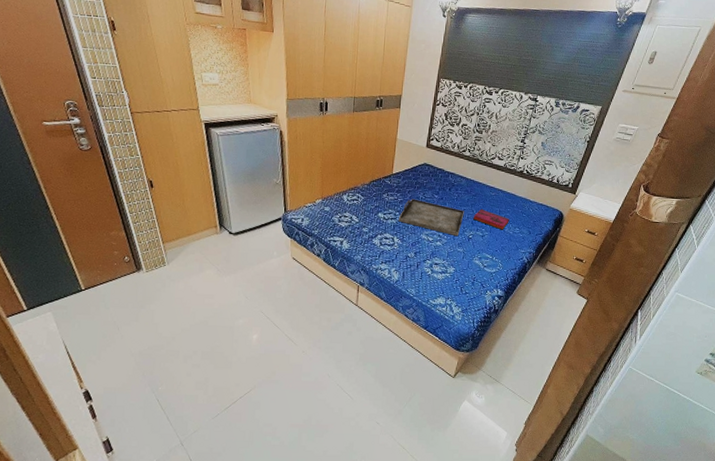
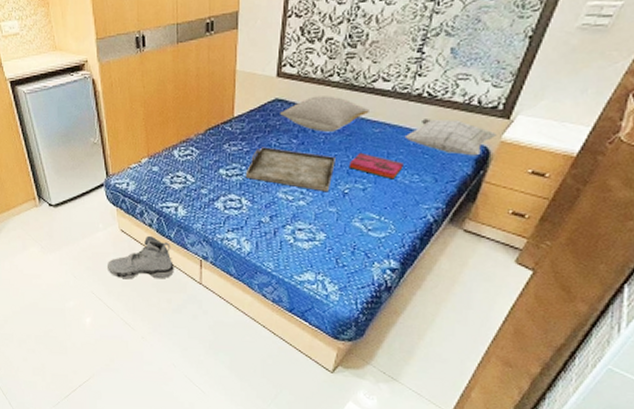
sneaker: none [278,263,336,301] -> present [107,235,174,280]
pillow: none [427,165,489,192] -> present [280,96,369,132]
pillow: none [511,189,567,218] -> present [404,118,497,156]

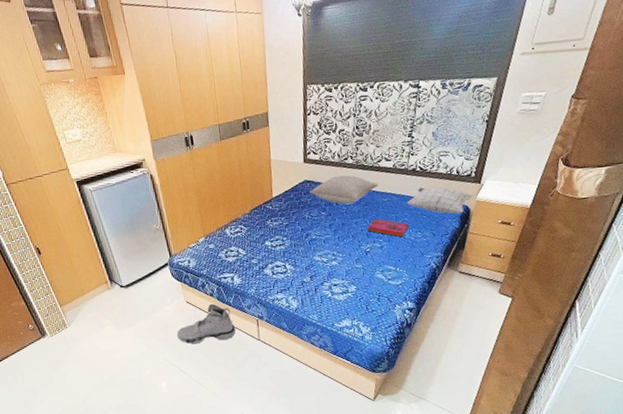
serving tray: present [245,147,335,192] -> none [286,220,357,253]

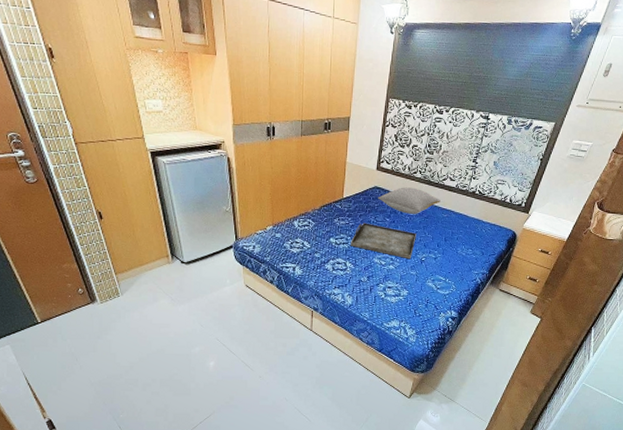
sneaker: present [177,303,236,345] -> none [232,290,290,328]
serving tray: none [286,220,357,253] -> present [350,223,416,260]
hardback book: present [367,218,409,238] -> none [425,231,462,252]
pillow: present [406,186,473,214] -> none [463,209,521,238]

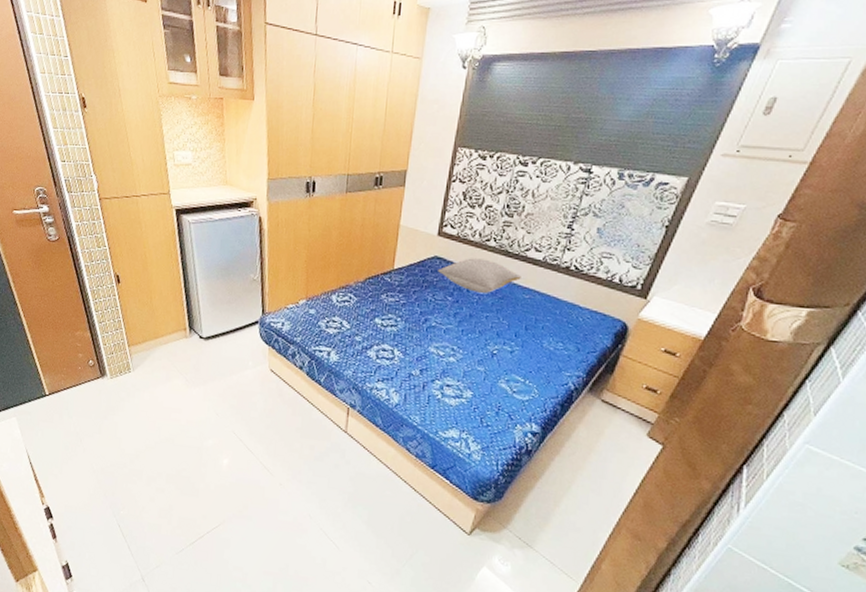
serving tray: present [350,223,416,260] -> none [399,301,487,351]

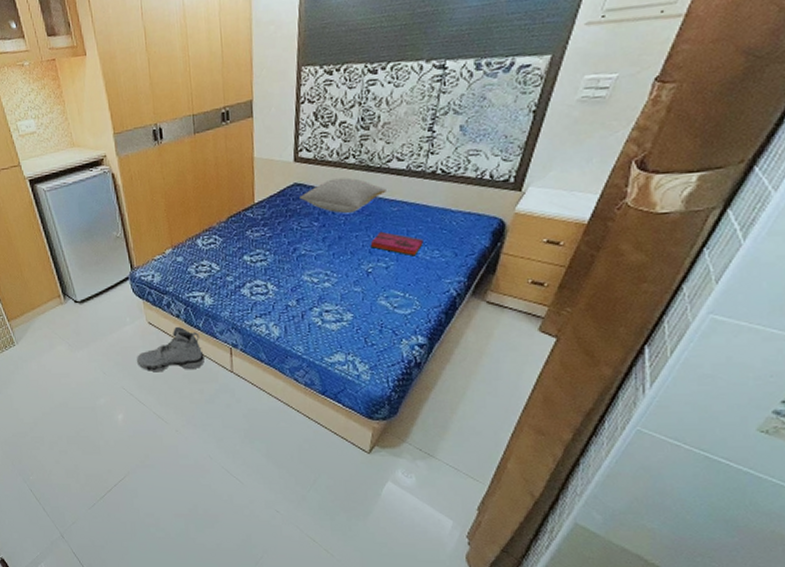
sneaker: none [252,377,321,424] -> present [137,326,204,373]
hardback book: none [498,316,550,345] -> present [370,231,423,256]

